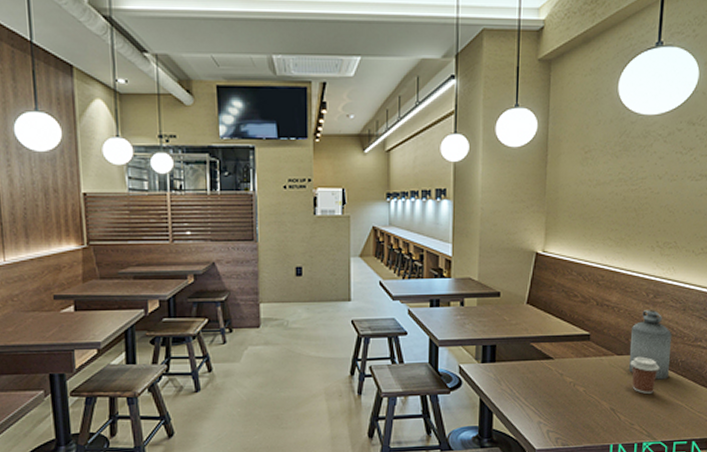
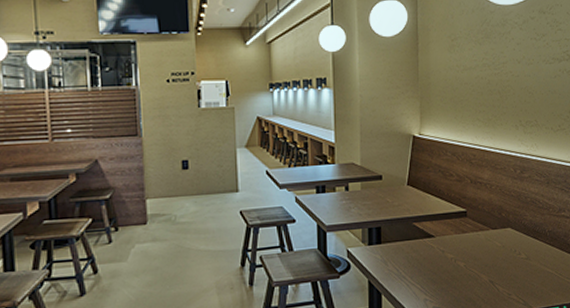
bottle: present [629,308,672,380] -> none [502,183,538,251]
coffee cup: present [630,356,660,394] -> none [504,229,530,265]

